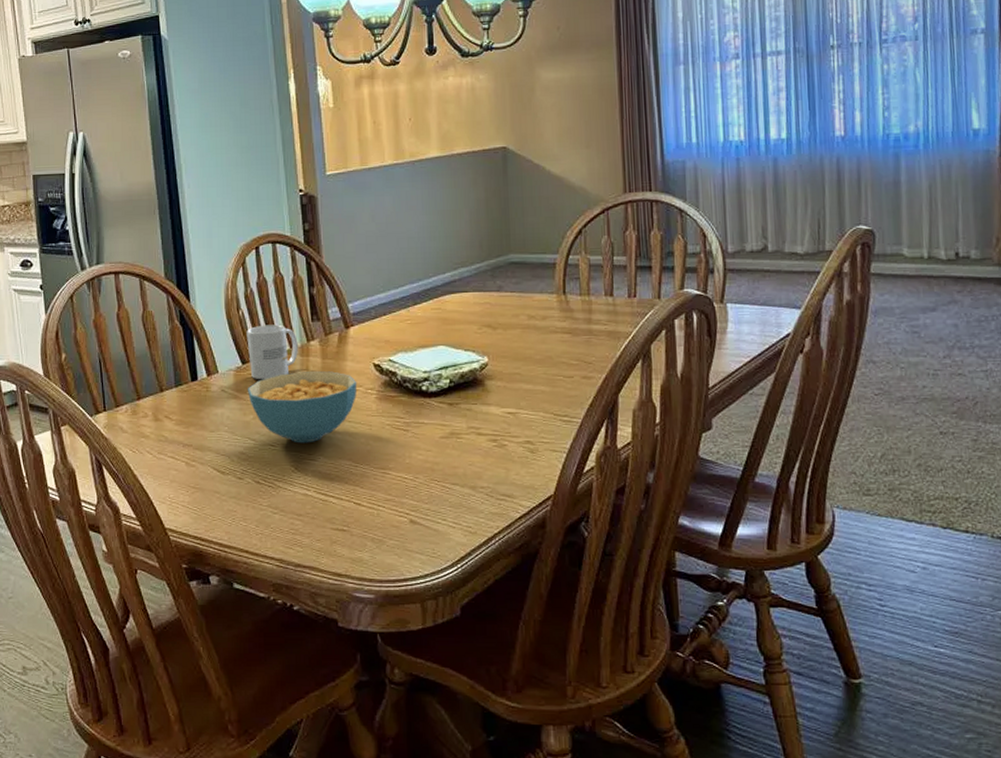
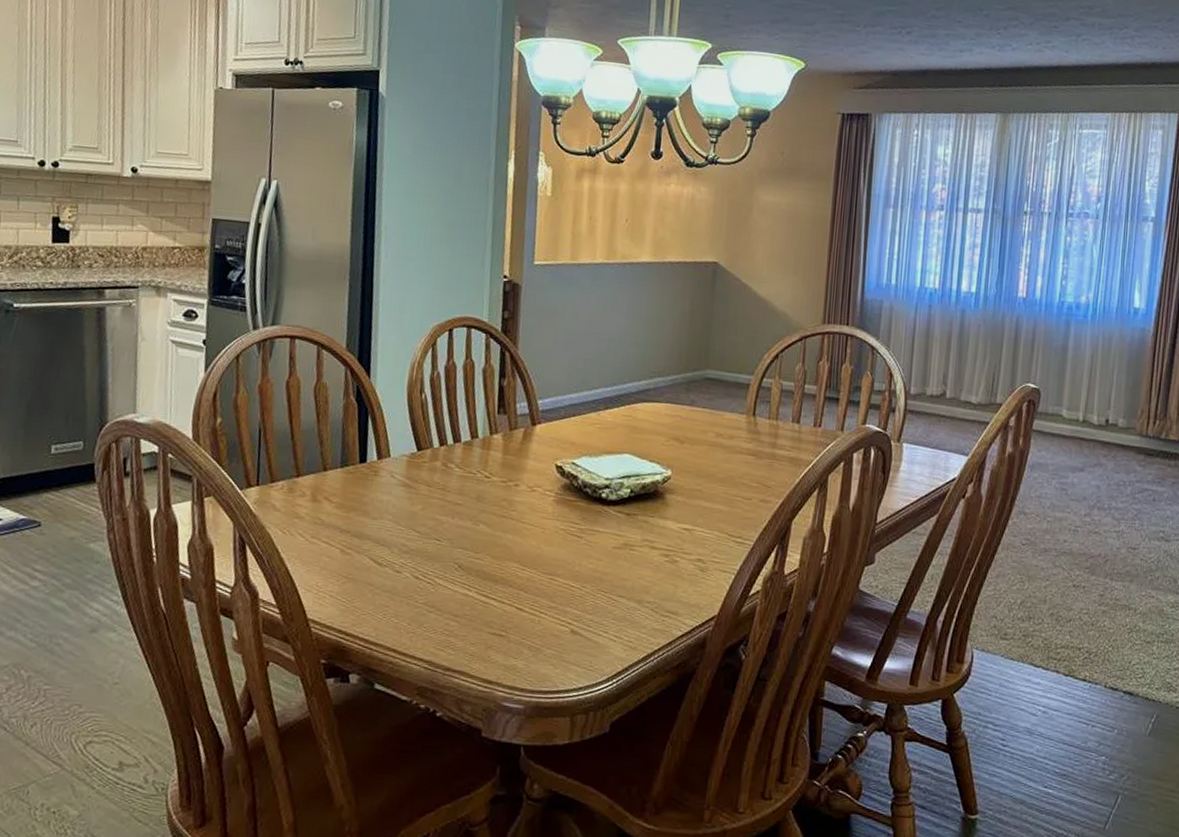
mug: present [246,324,298,380] -> none [425,411,480,470]
cereal bowl: present [247,371,357,444] -> none [418,465,536,541]

